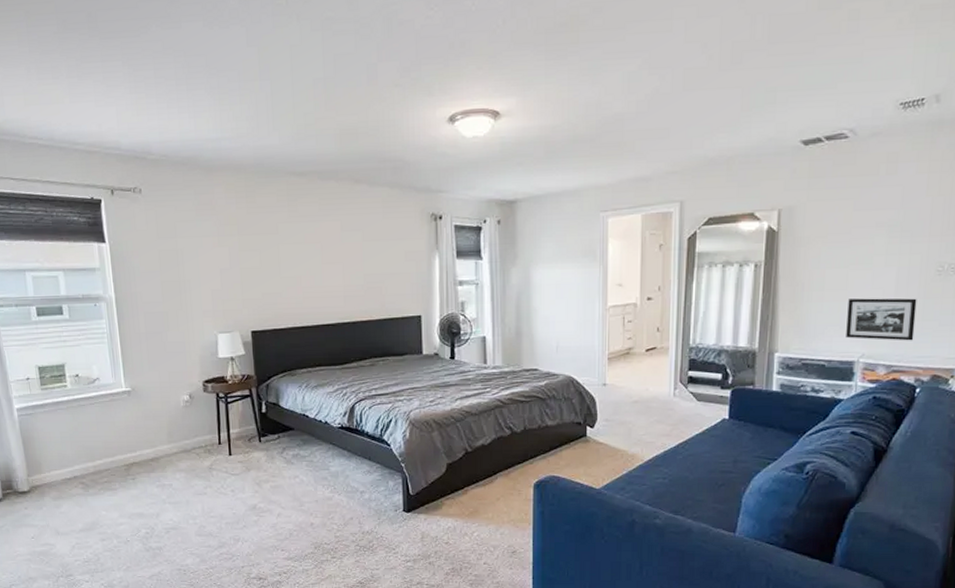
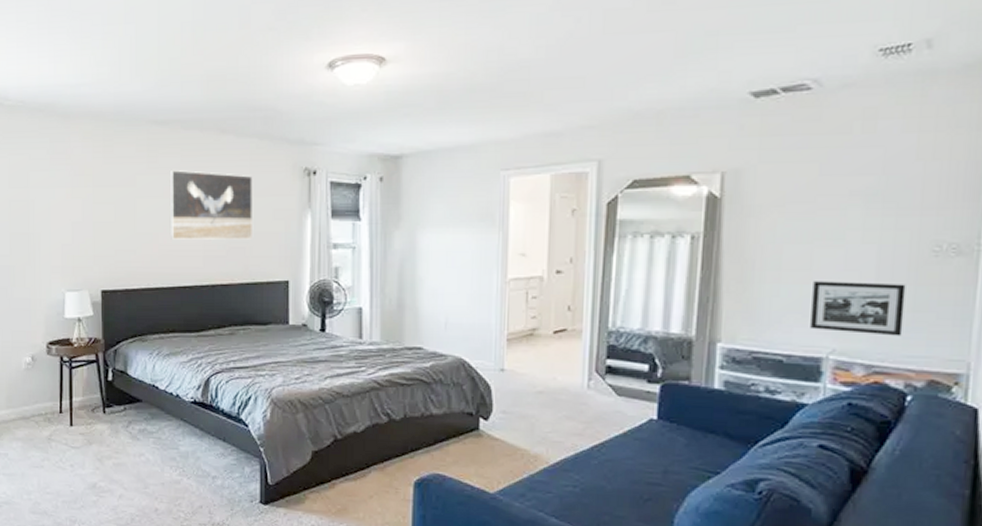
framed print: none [309,218,387,282] -> present [169,170,253,240]

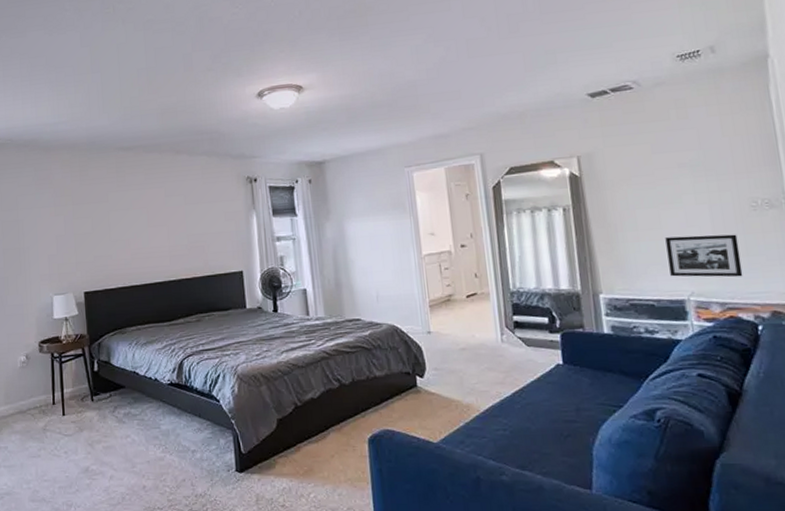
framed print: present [169,170,253,240] -> none [136,186,209,244]

